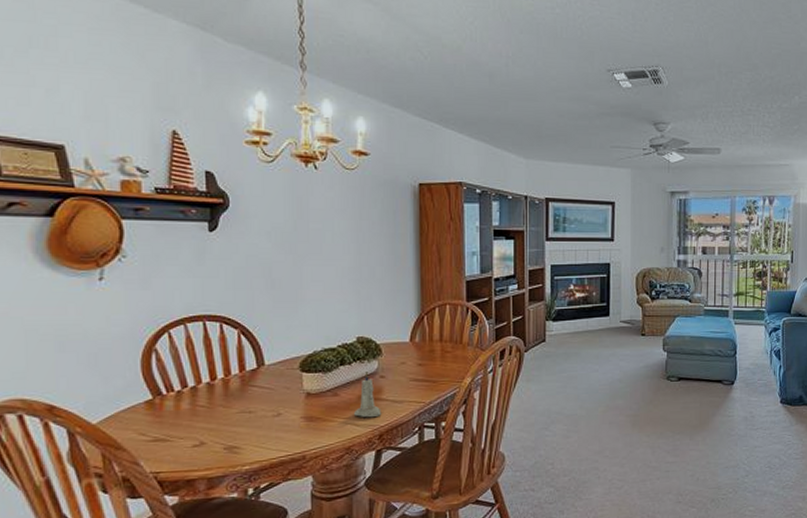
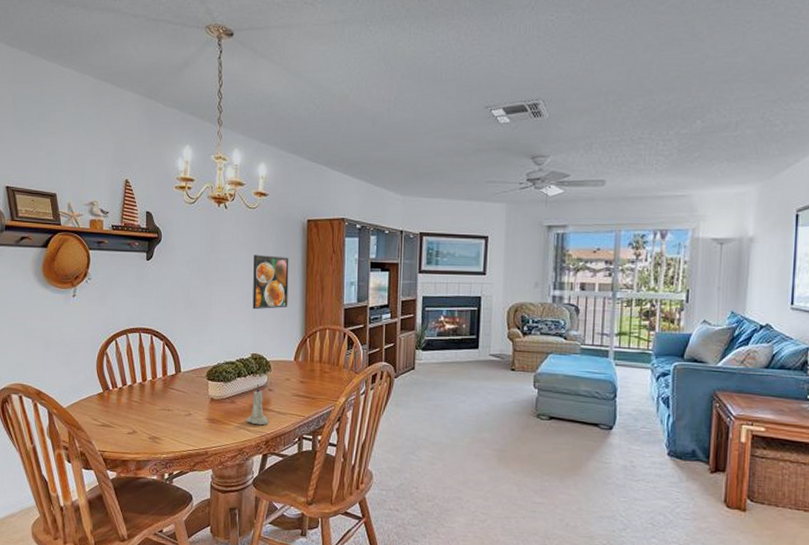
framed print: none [355,223,400,287] -> present [252,255,289,310]

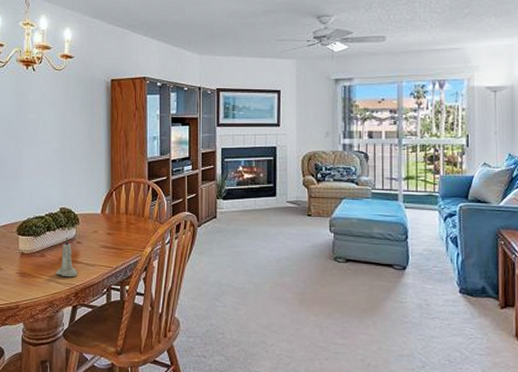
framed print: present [252,255,289,310] -> none [60,114,95,166]

